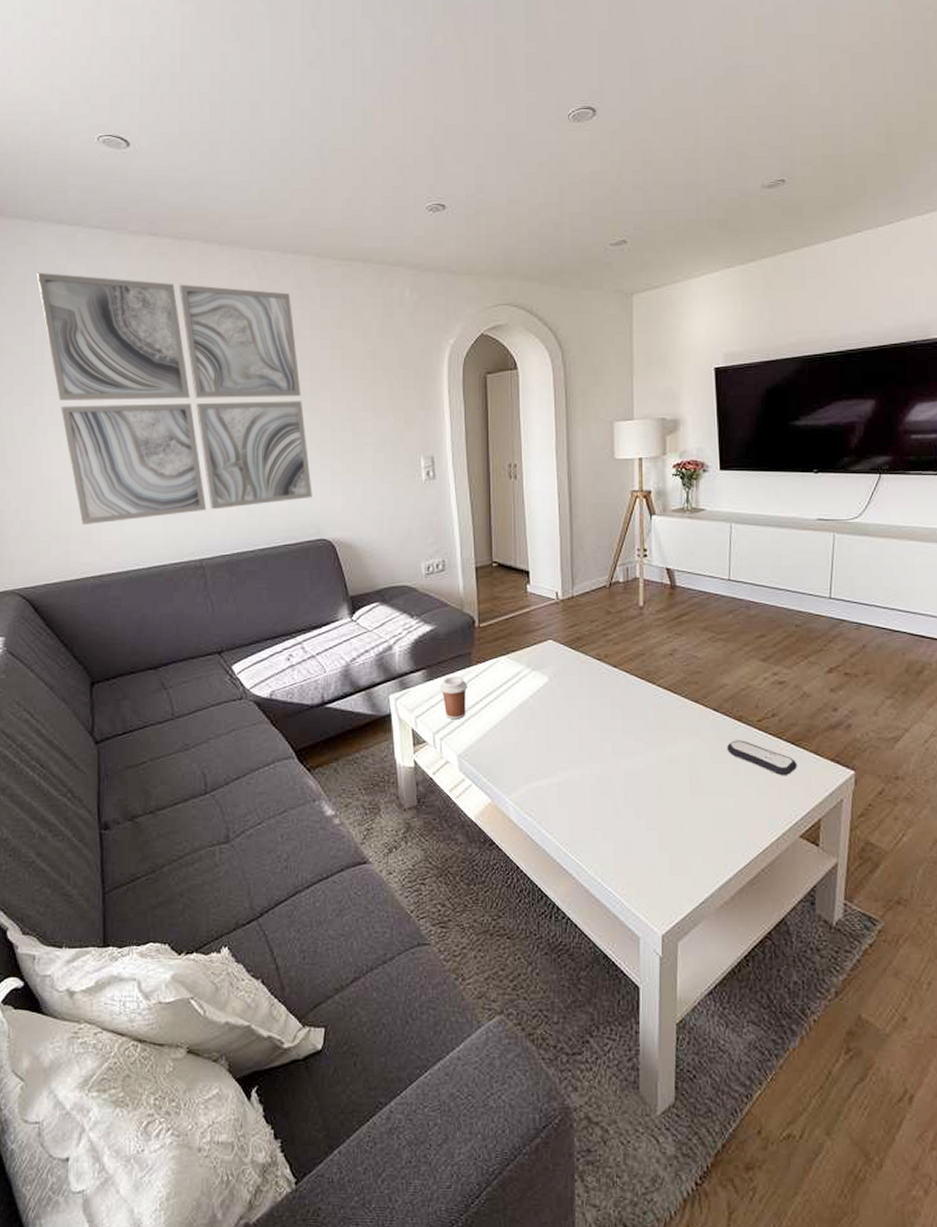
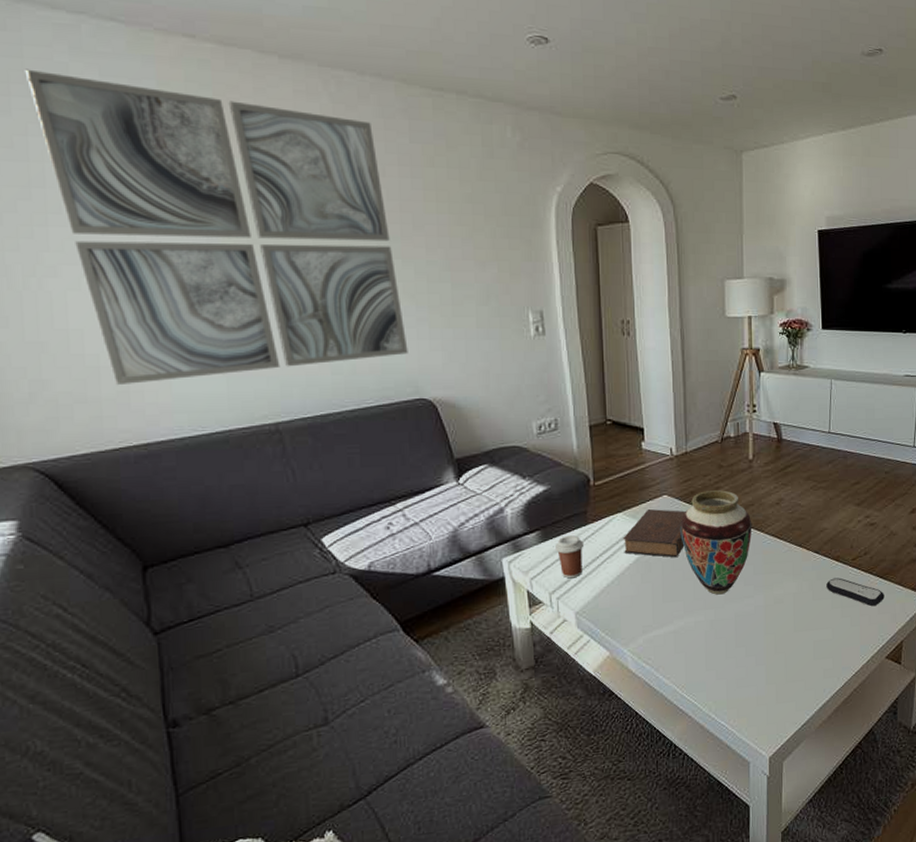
book: none [506,653,572,706] -> present [622,508,686,558]
vase: none [565,637,643,748] -> present [680,490,753,595]

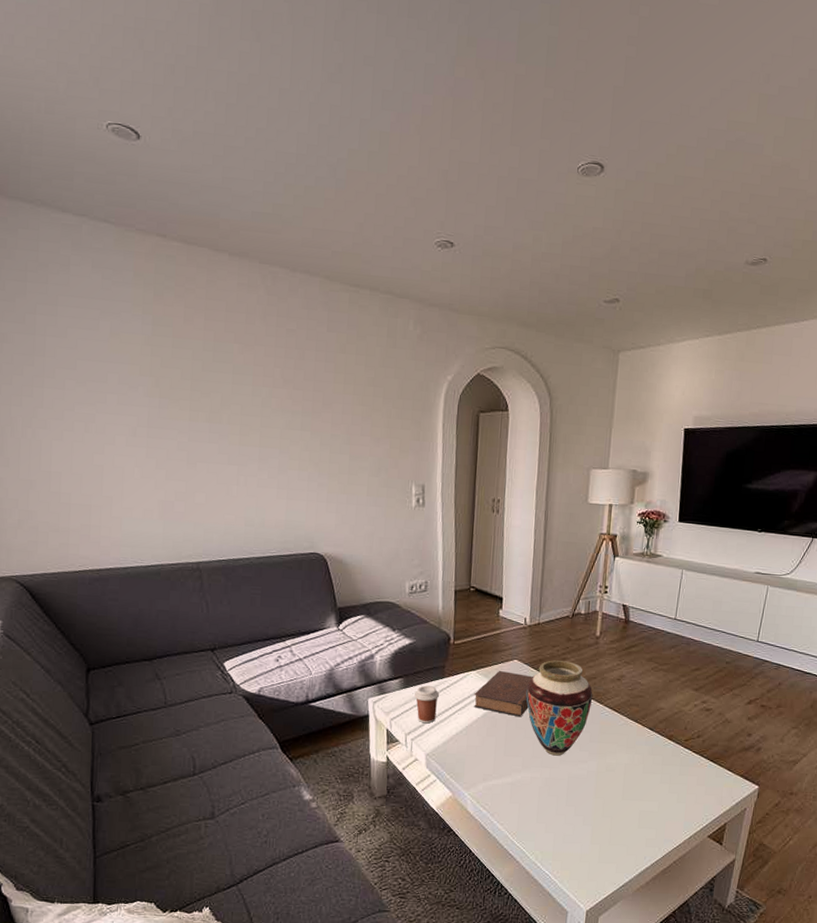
wall art: present [24,69,408,386] -> none [38,260,309,520]
remote control: present [826,577,885,607] -> none [657,755,713,787]

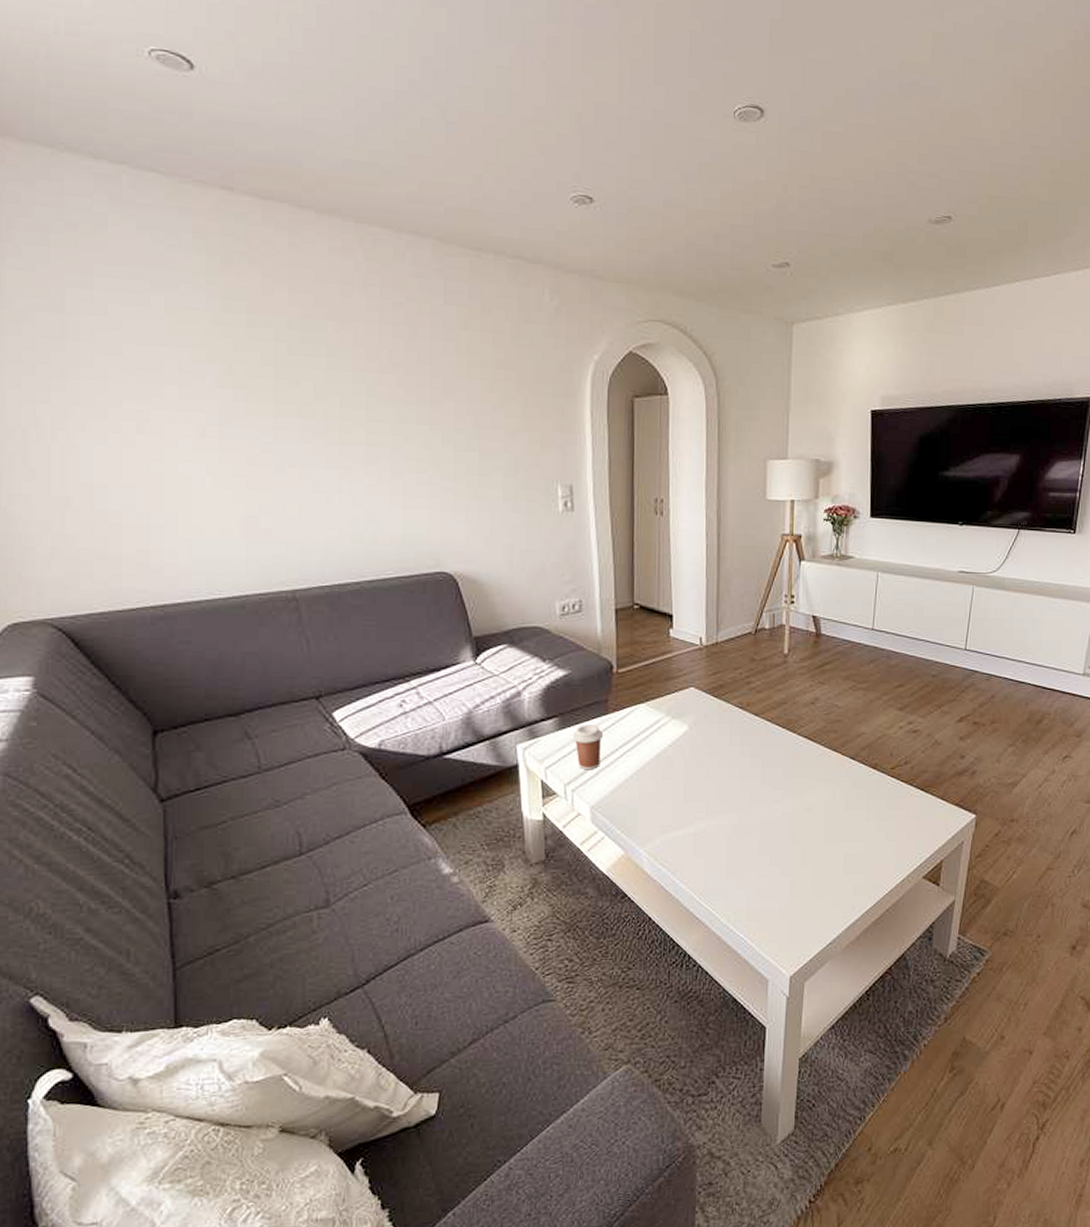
book: present [474,670,533,717] -> none [644,700,714,755]
vase: present [526,660,593,756] -> none [706,685,784,797]

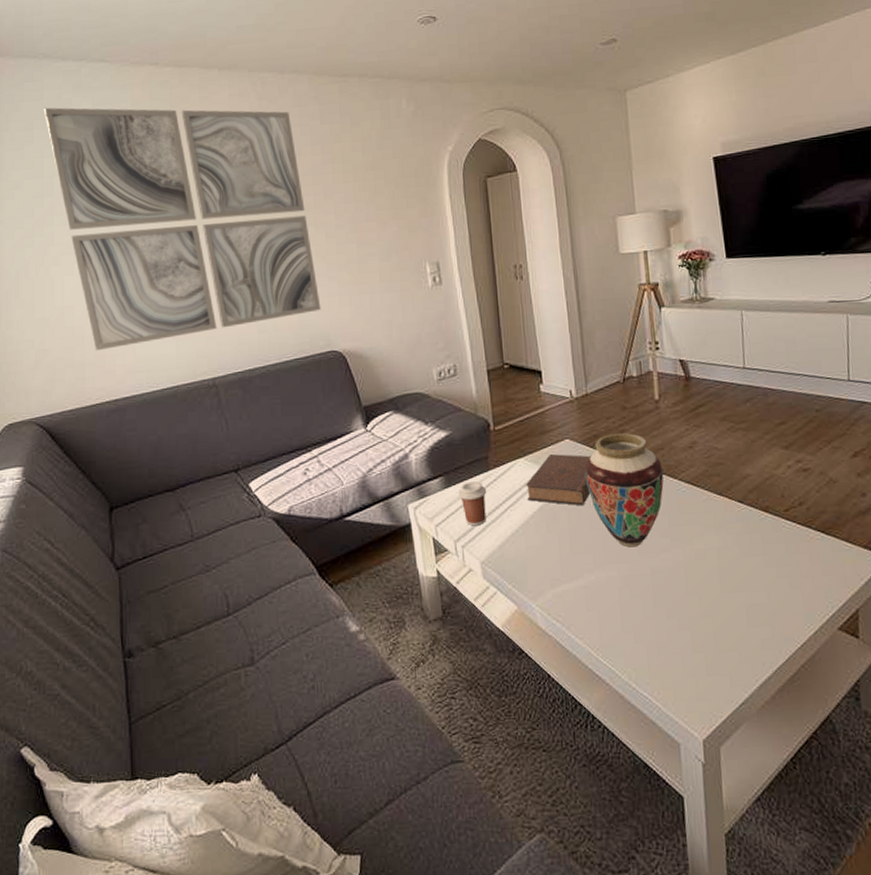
wall art: none [65,218,431,545] -> present [43,107,321,351]
book: none [644,700,714,755] -> present [525,453,591,506]
vase: none [706,685,784,797] -> present [584,433,664,548]

